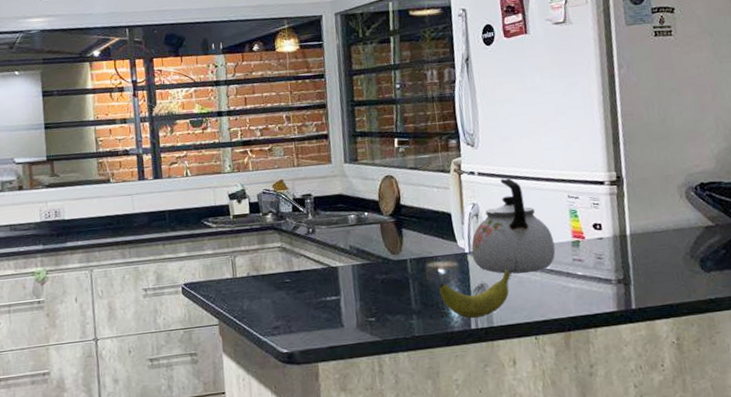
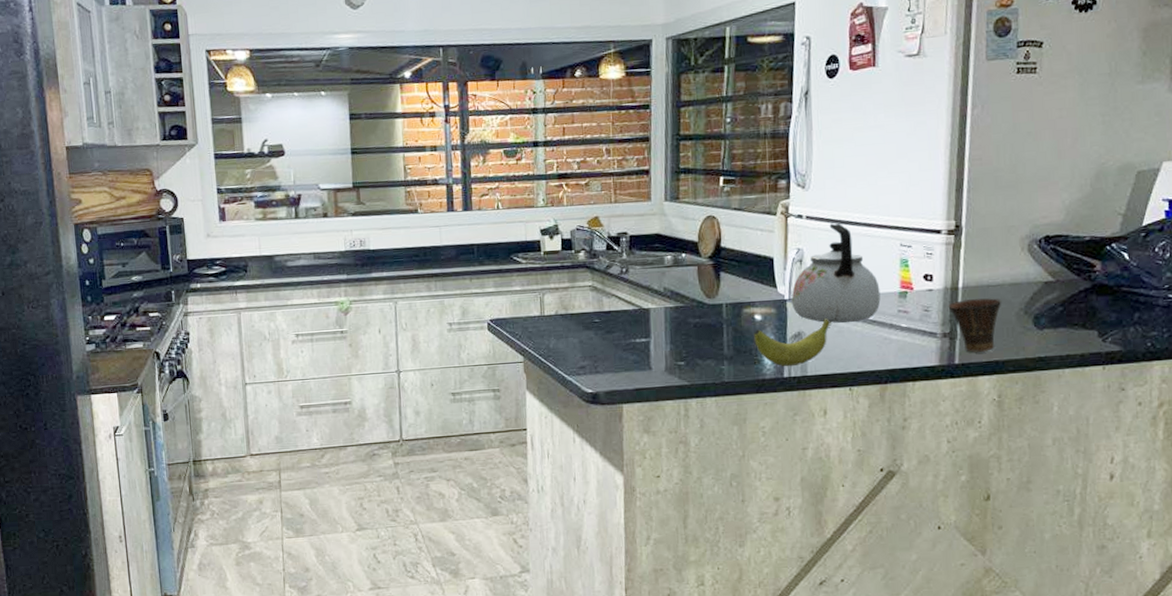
cup: none [619,244,669,298] -> present [948,298,1002,353]

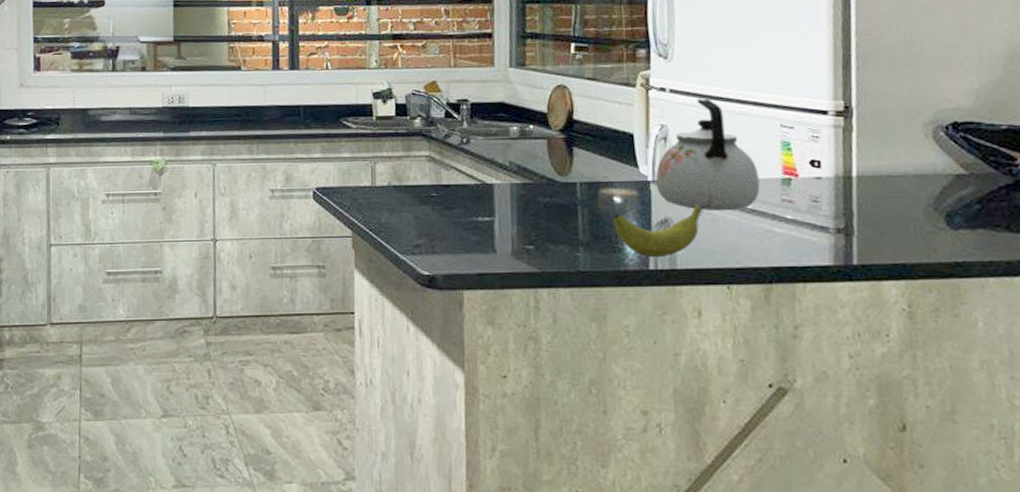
cup: present [948,298,1002,353] -> none [840,190,906,254]

